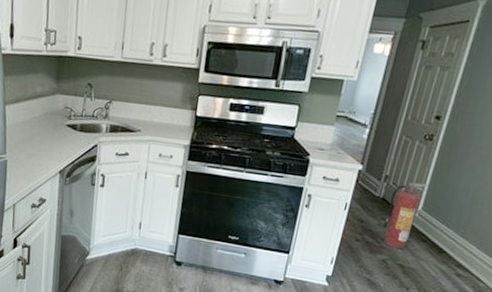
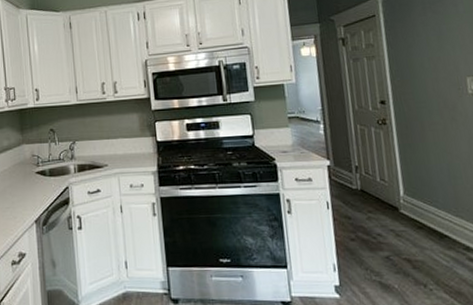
fire extinguisher: present [382,182,429,250] -> none [369,167,405,242]

